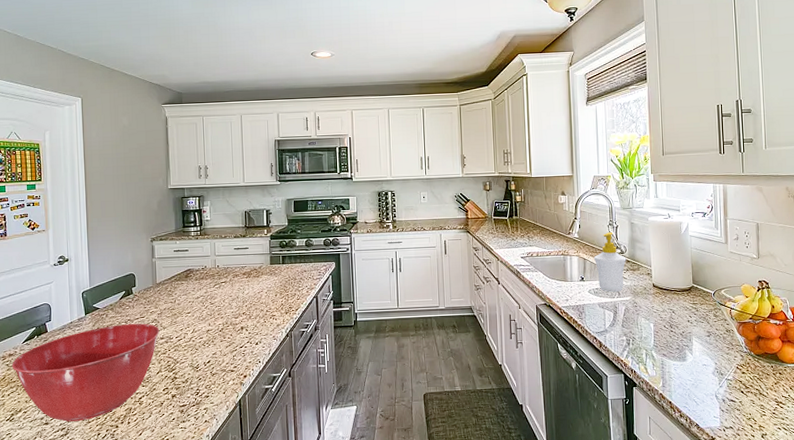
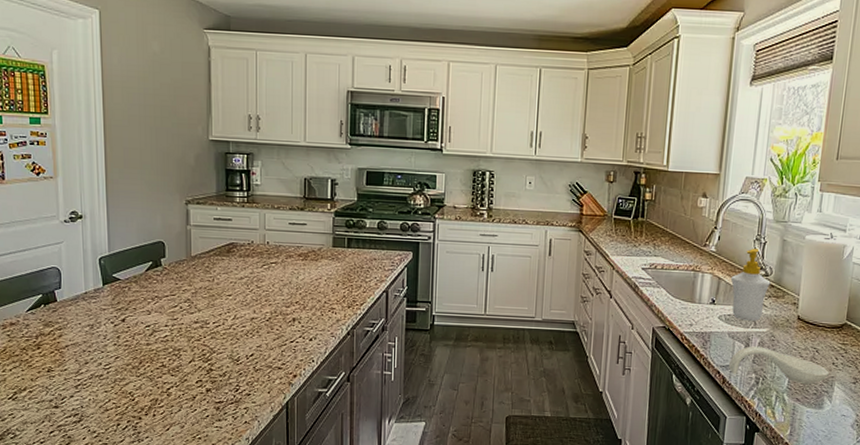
mixing bowl: present [11,323,160,422] -> none [13,301,194,408]
spoon rest: none [603,312,687,342] -> present [729,346,830,385]

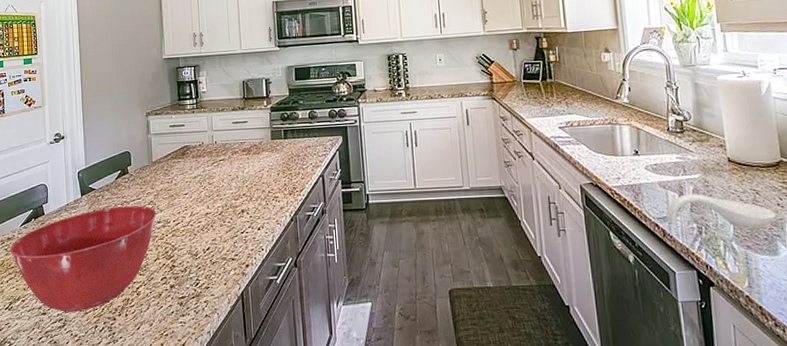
mixing bowl: none [13,301,194,408] -> present [10,205,157,312]
soap bottle: present [730,248,771,321] -> none [649,95,692,168]

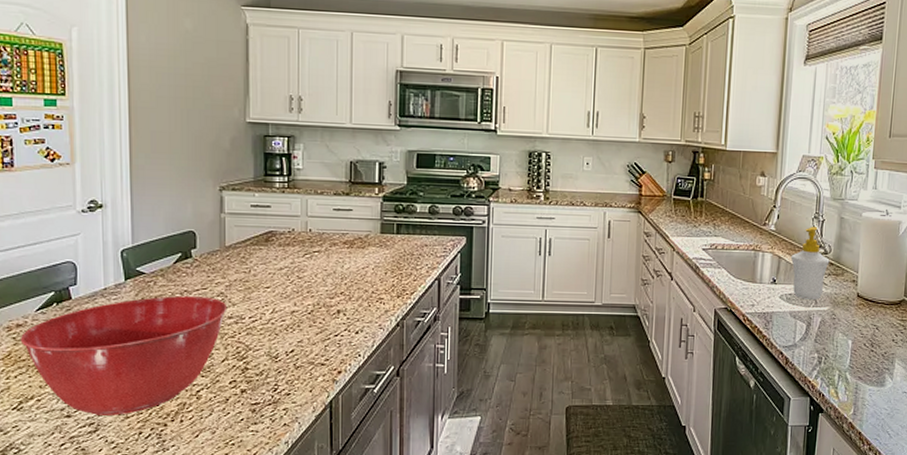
soap bottle: none [649,95,692,168] -> present [790,227,830,300]
spoon rest: present [666,194,778,230] -> none [791,325,890,363]

